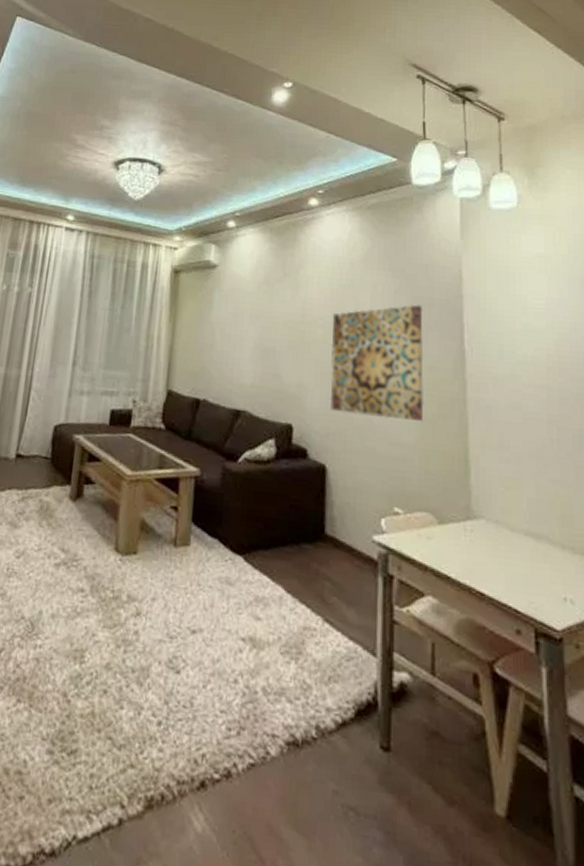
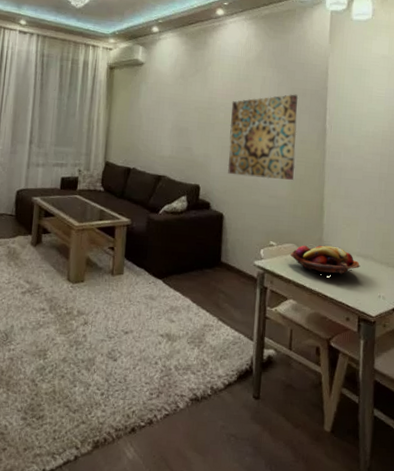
fruit basket: none [425,514,532,562] -> present [290,245,361,275]

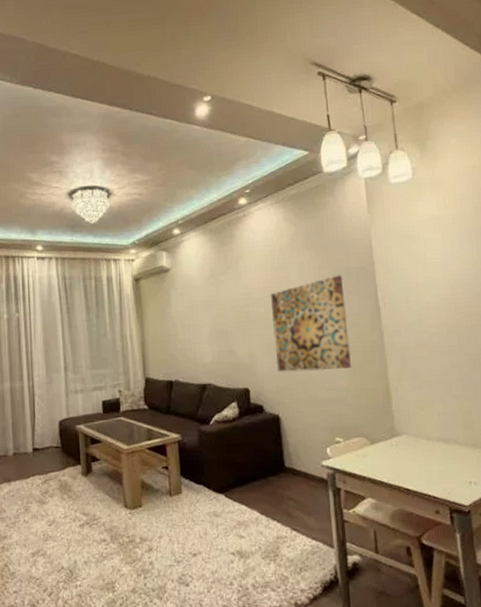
fruit basket: present [290,245,361,275] -> none [361,433,443,467]

